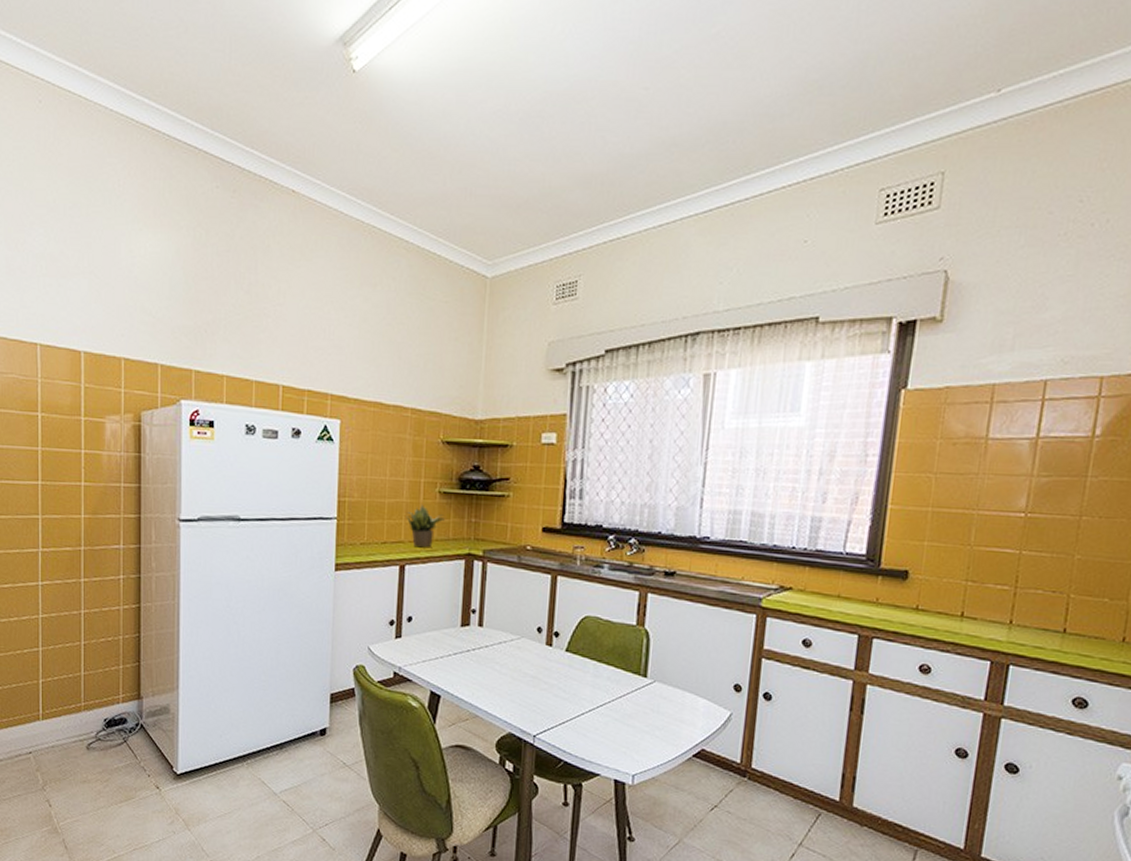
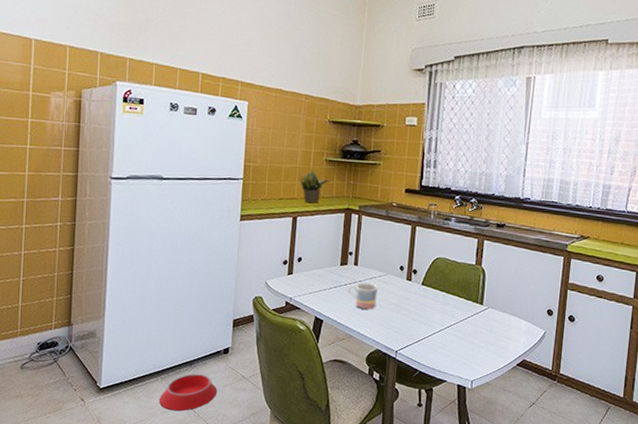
pet bowl: none [246,759,314,804] -> present [159,374,218,411]
mug: none [471,648,510,683] -> present [348,282,379,310]

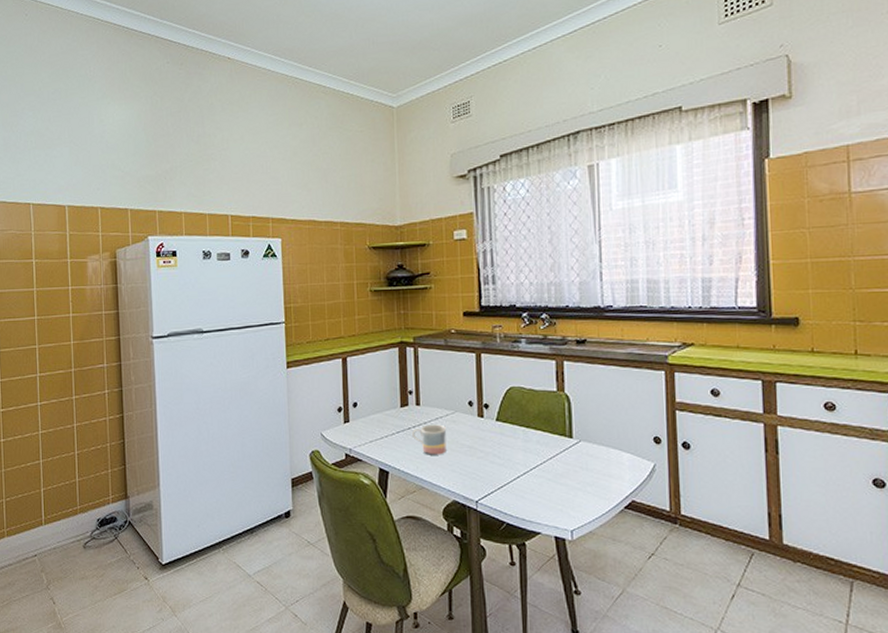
pet bowl: present [159,374,218,411] -> none [224,543,283,585]
potted plant: present [299,169,329,204] -> none [343,303,377,341]

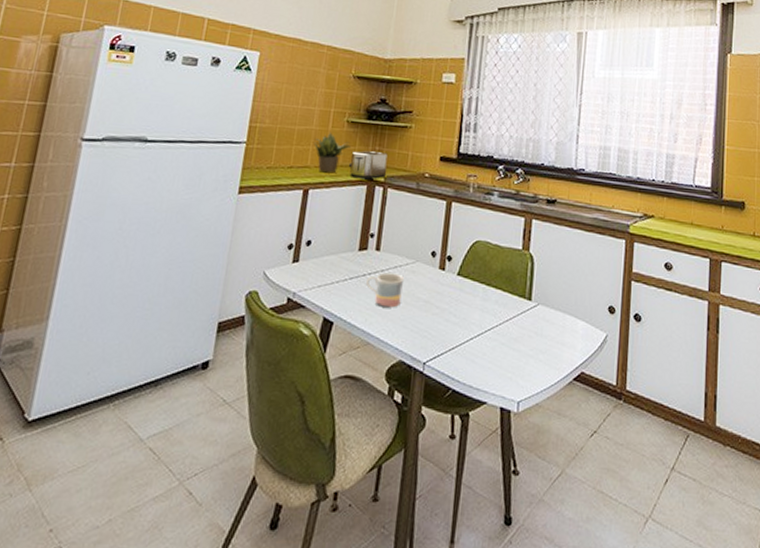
potted plant: none [343,303,377,341] -> present [313,132,351,174]
toaster: none [379,315,415,342] -> present [349,150,389,180]

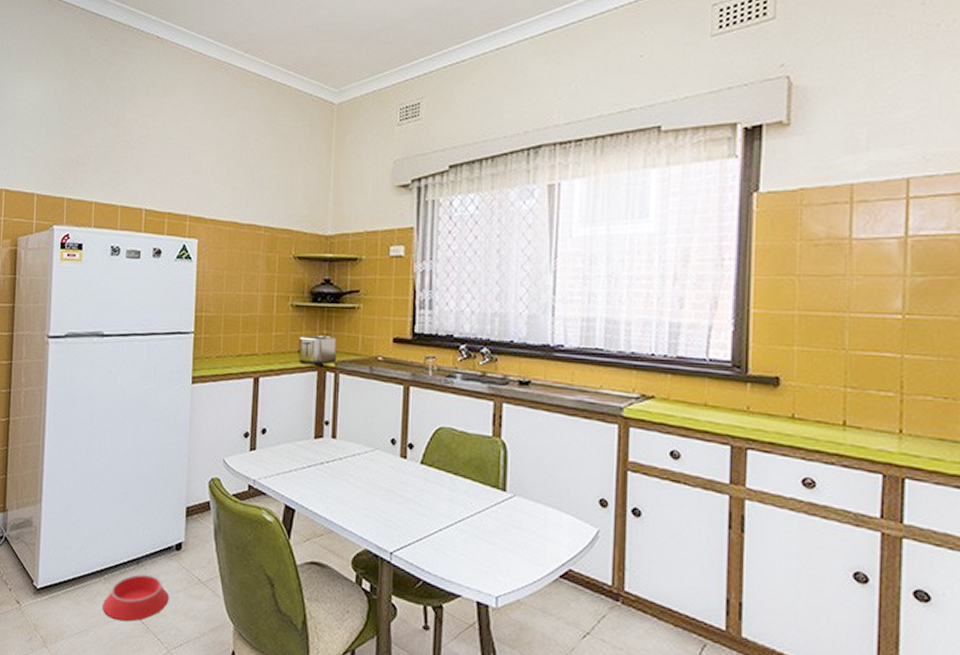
pet bowl: none [107,398,188,452] -> present [103,574,169,621]
potted plant: present [313,132,351,174] -> none [259,317,297,360]
mug: present [366,272,405,308] -> none [325,461,364,497]

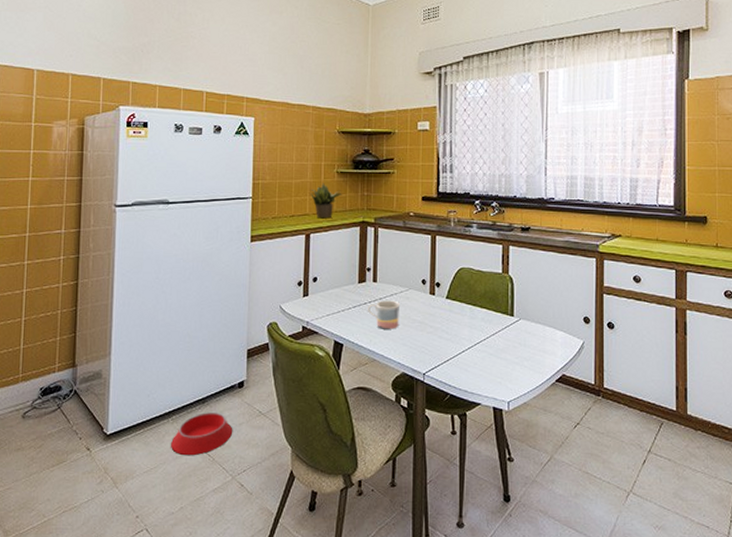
potted plant: none [259,317,297,360] -> present [310,183,342,219]
toaster: present [297,335,338,366] -> none [343,197,377,222]
mug: none [325,461,364,497] -> present [368,300,401,329]

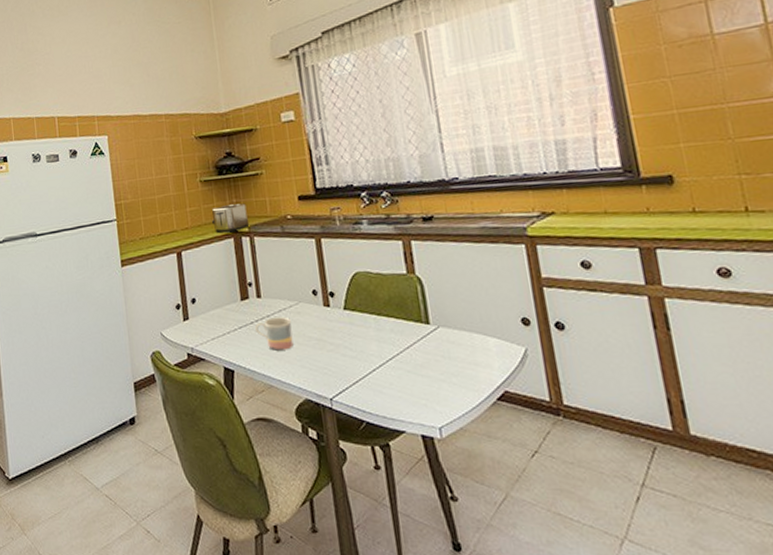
pet bowl: present [171,412,233,455] -> none [71,453,131,499]
potted plant: present [310,183,342,219] -> none [174,194,209,234]
toaster: none [343,197,377,222] -> present [212,203,250,233]

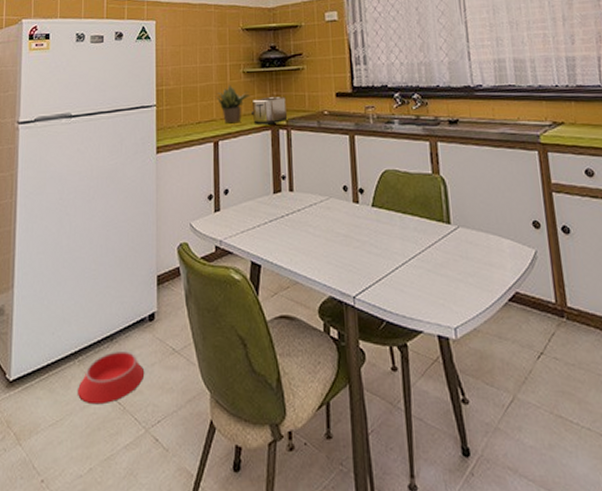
pet bowl: none [71,453,131,499] -> present [78,352,145,403]
potted plant: none [174,194,209,234] -> present [216,84,250,124]
mug: present [255,317,294,351] -> none [286,211,322,246]

